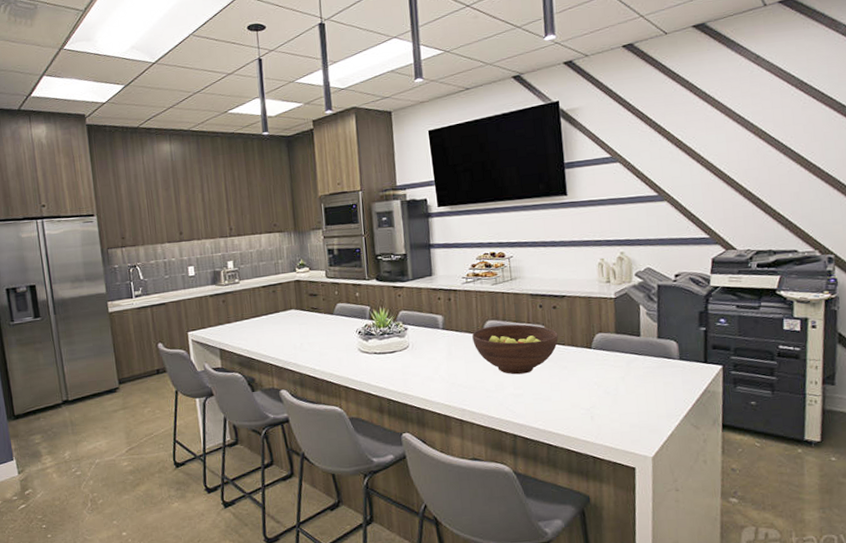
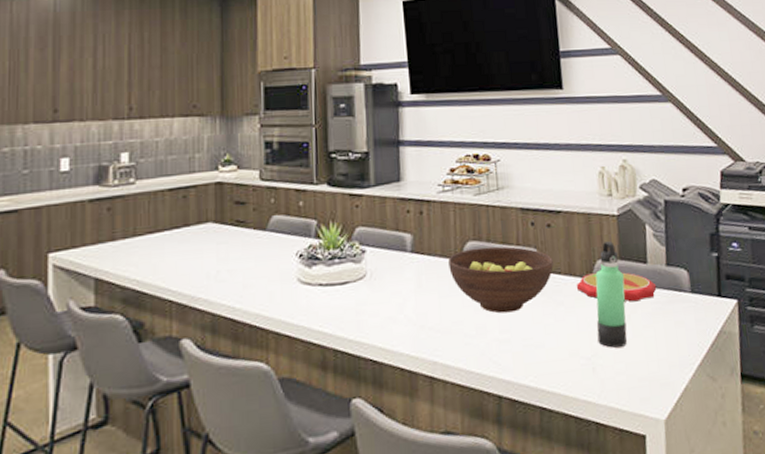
plate: none [577,343,648,367] -> present [576,272,657,302]
thermos bottle: none [594,319,621,402] -> present [595,241,627,348]

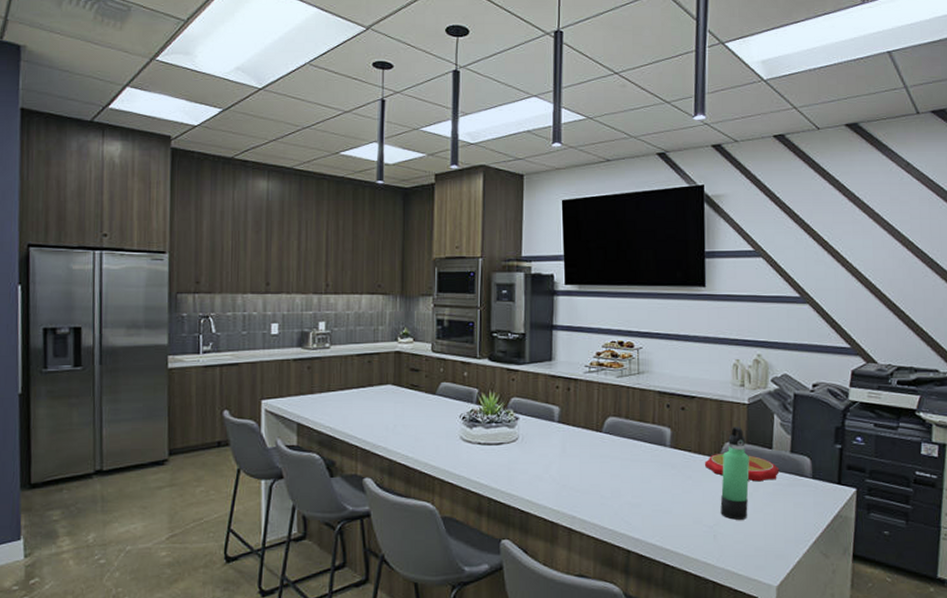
fruit bowl: present [448,246,554,314] -> none [590,423,685,481]

